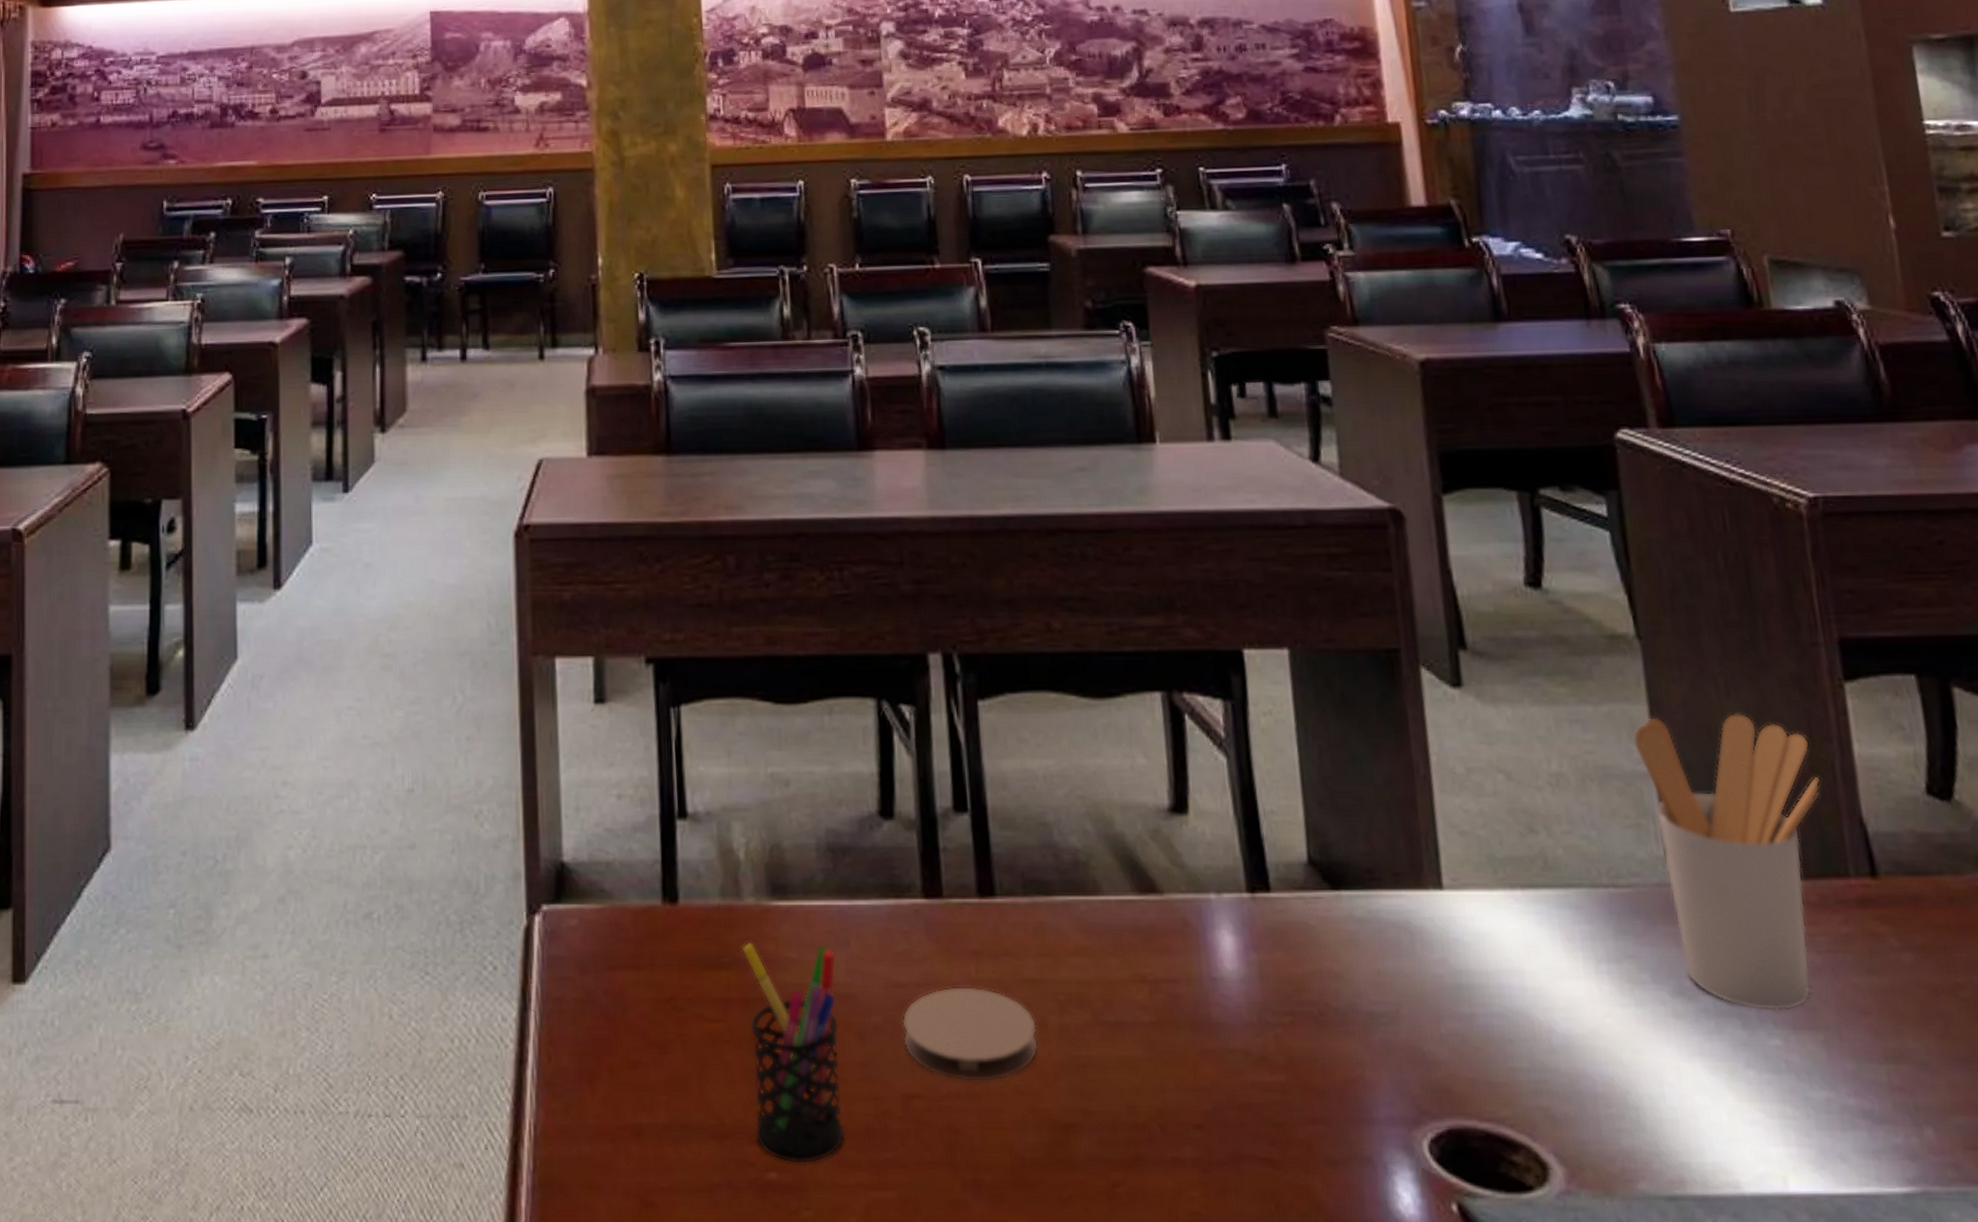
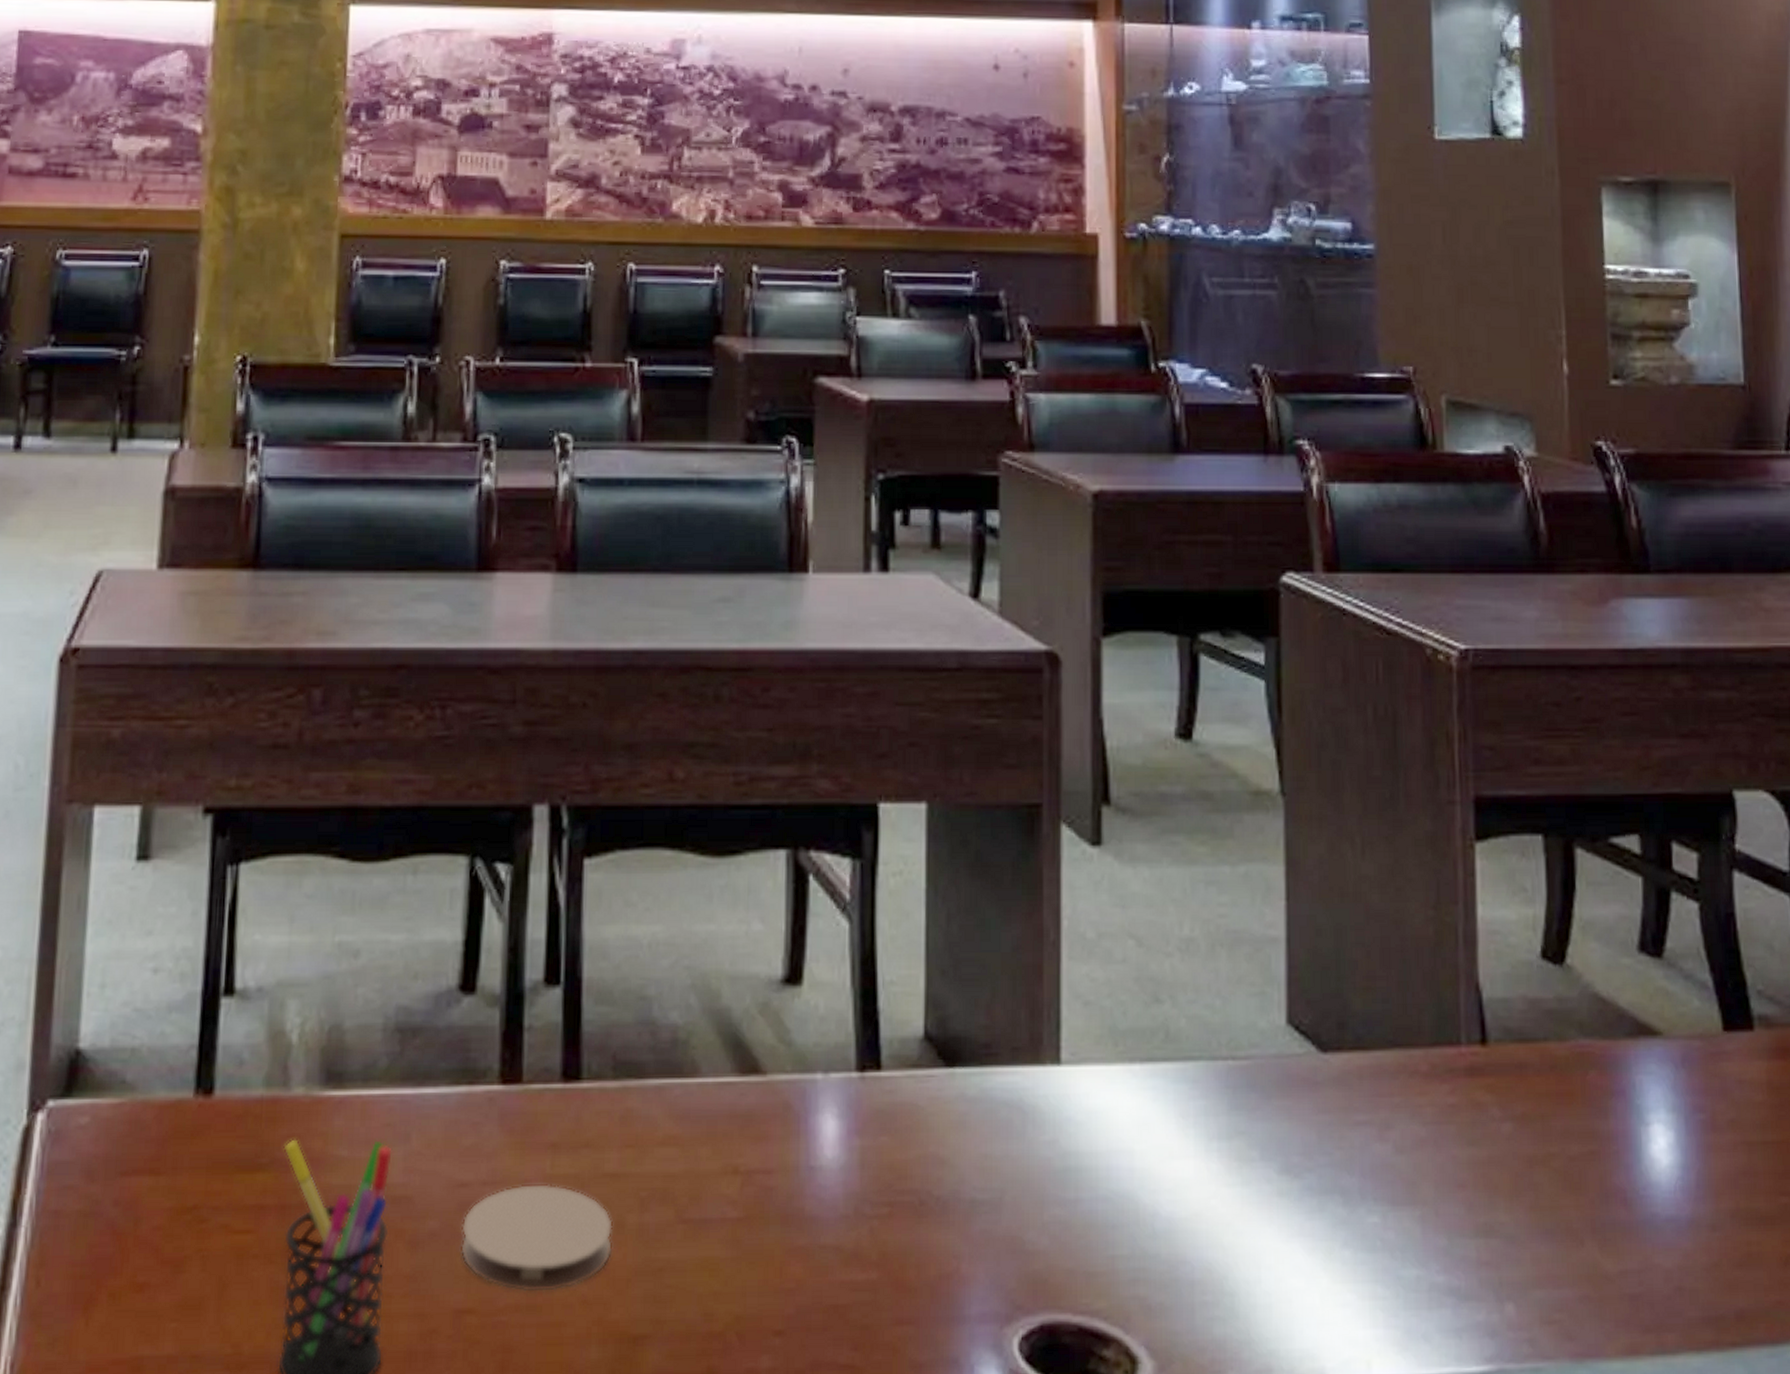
utensil holder: present [1632,712,1821,1011] -> none [1266,874,1443,1187]

